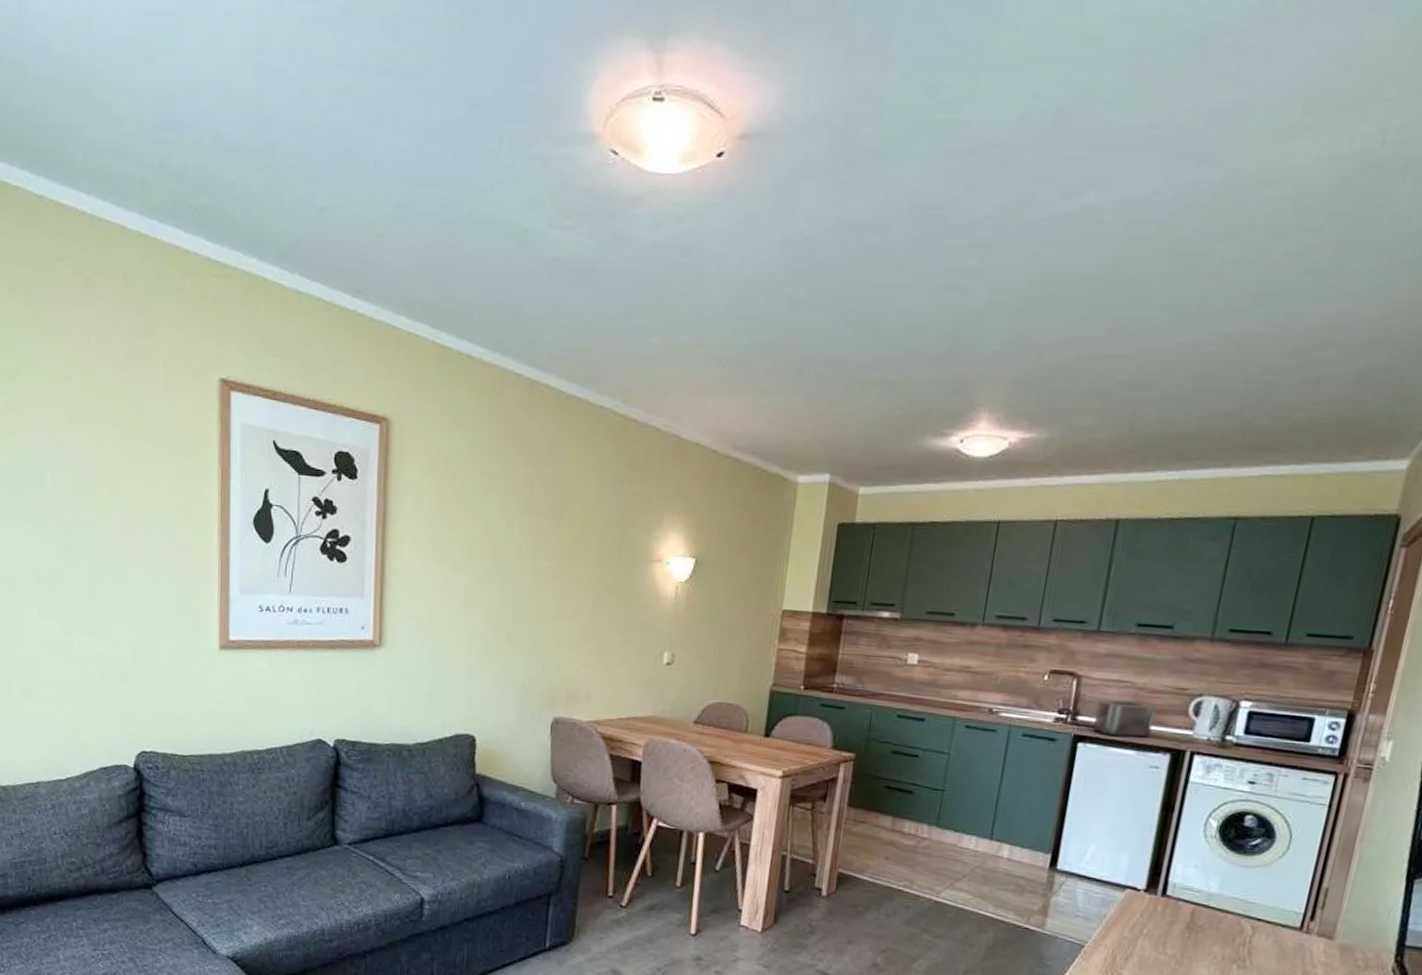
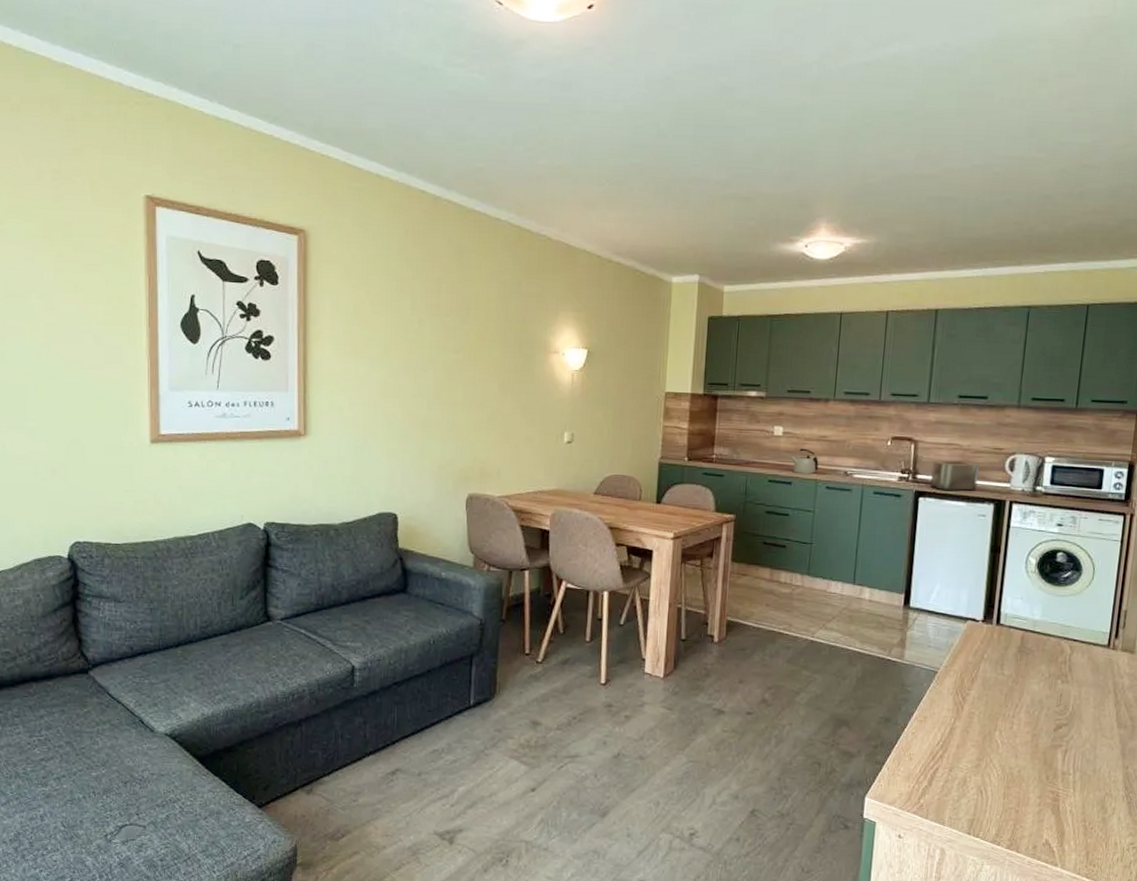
kettle: none [925,680,959,711] -> present [790,448,819,475]

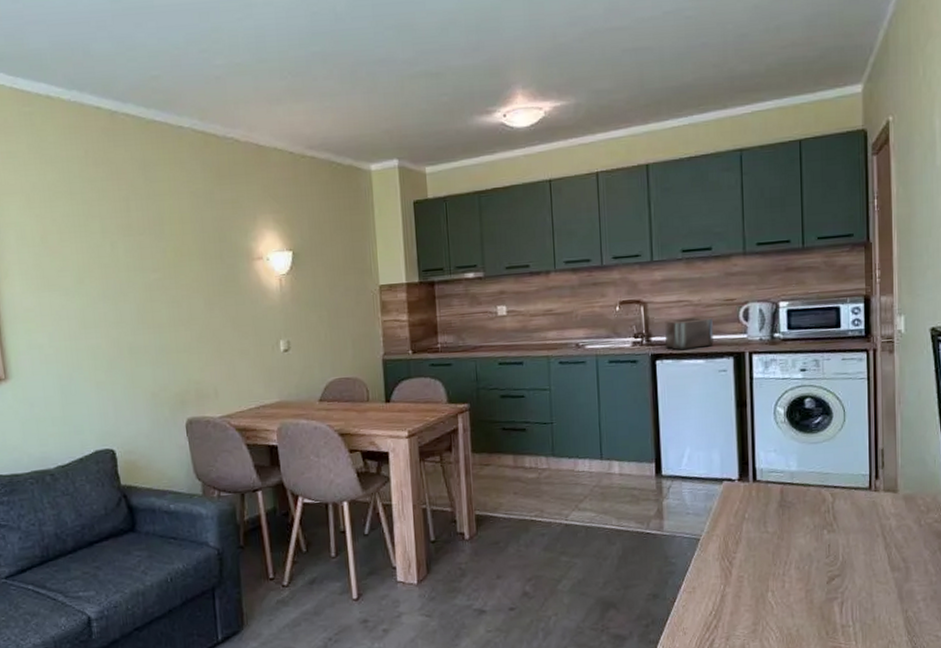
kettle: present [790,448,819,475] -> none [518,325,548,353]

